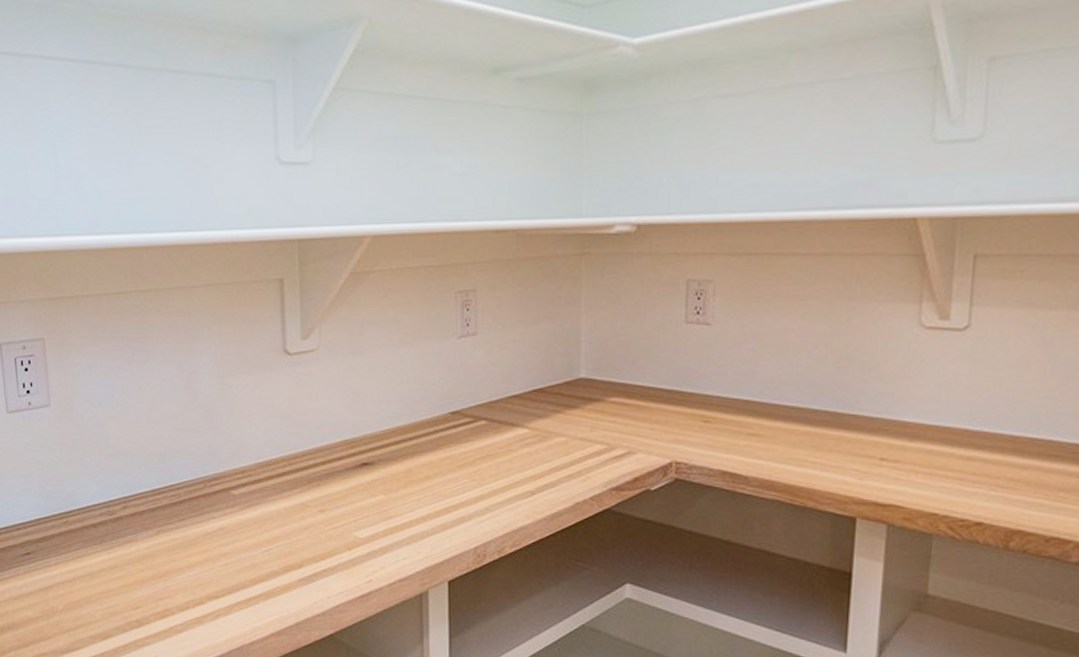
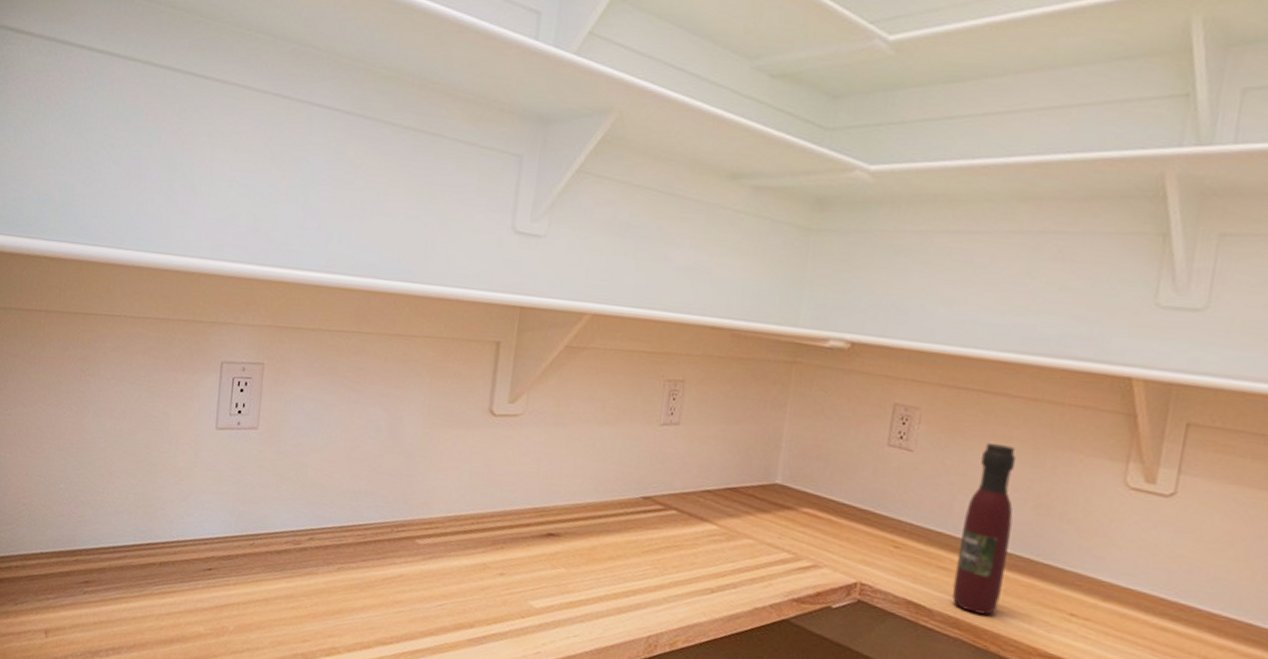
wine bottle: none [765,304,815,473] -> present [952,443,1017,615]

